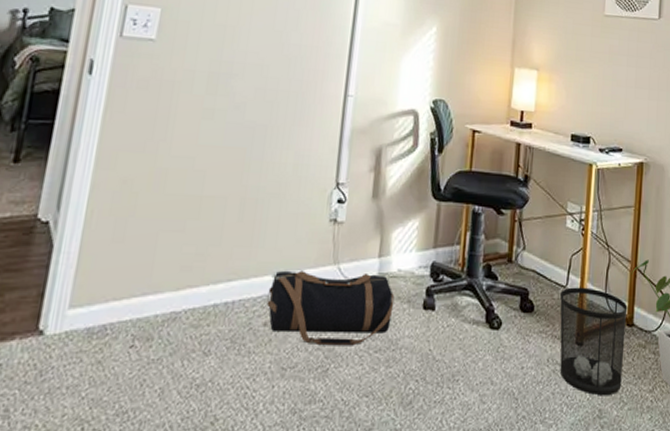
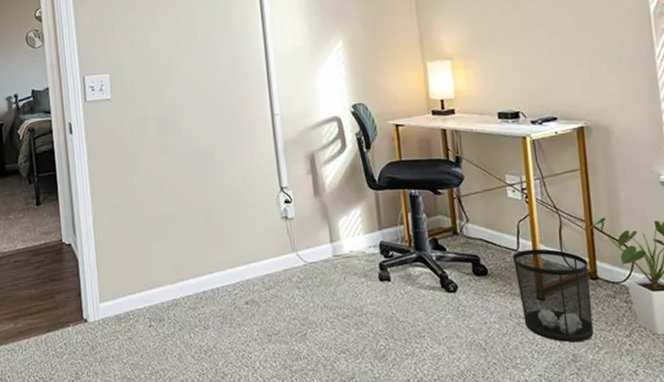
duffel bag: present [267,270,395,346] -> none [243,256,353,316]

